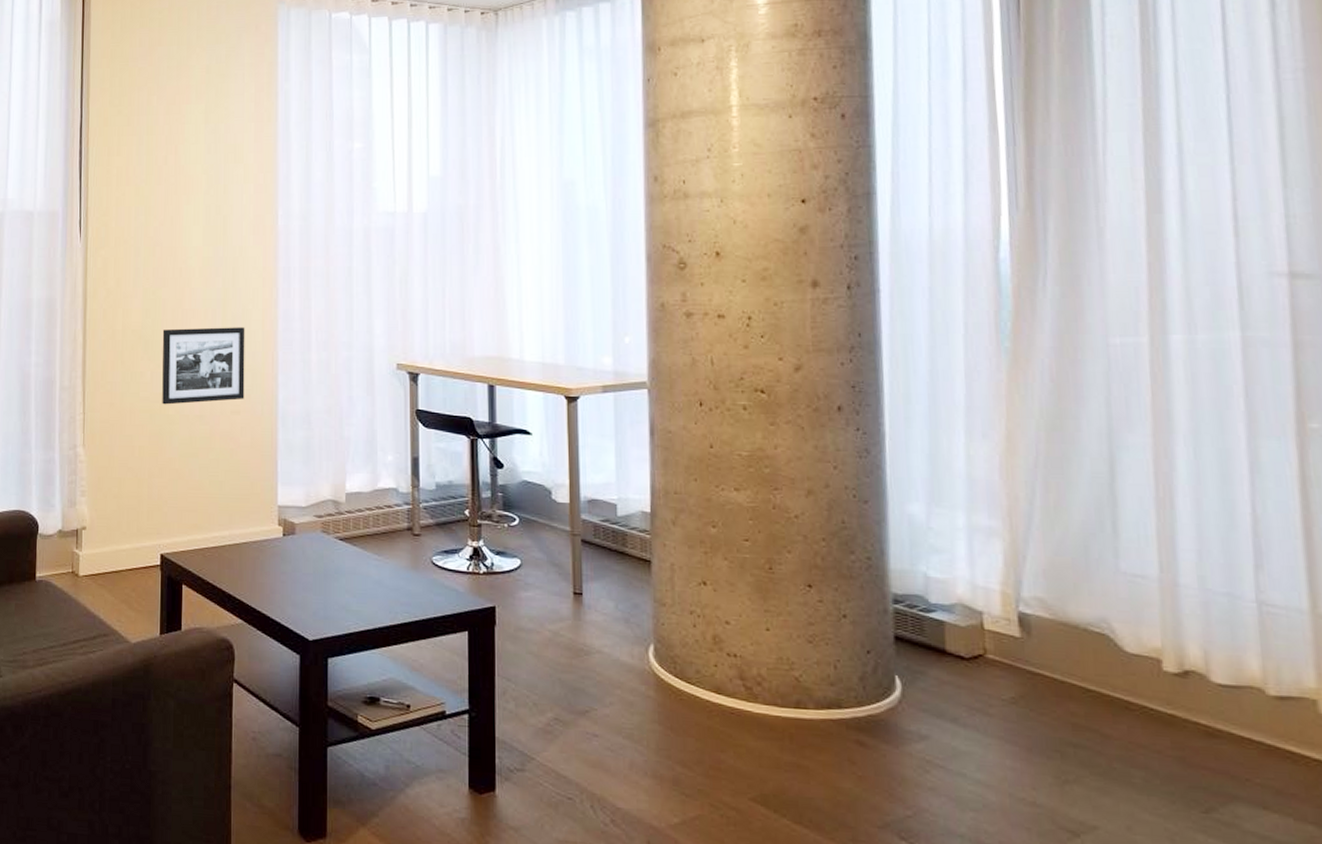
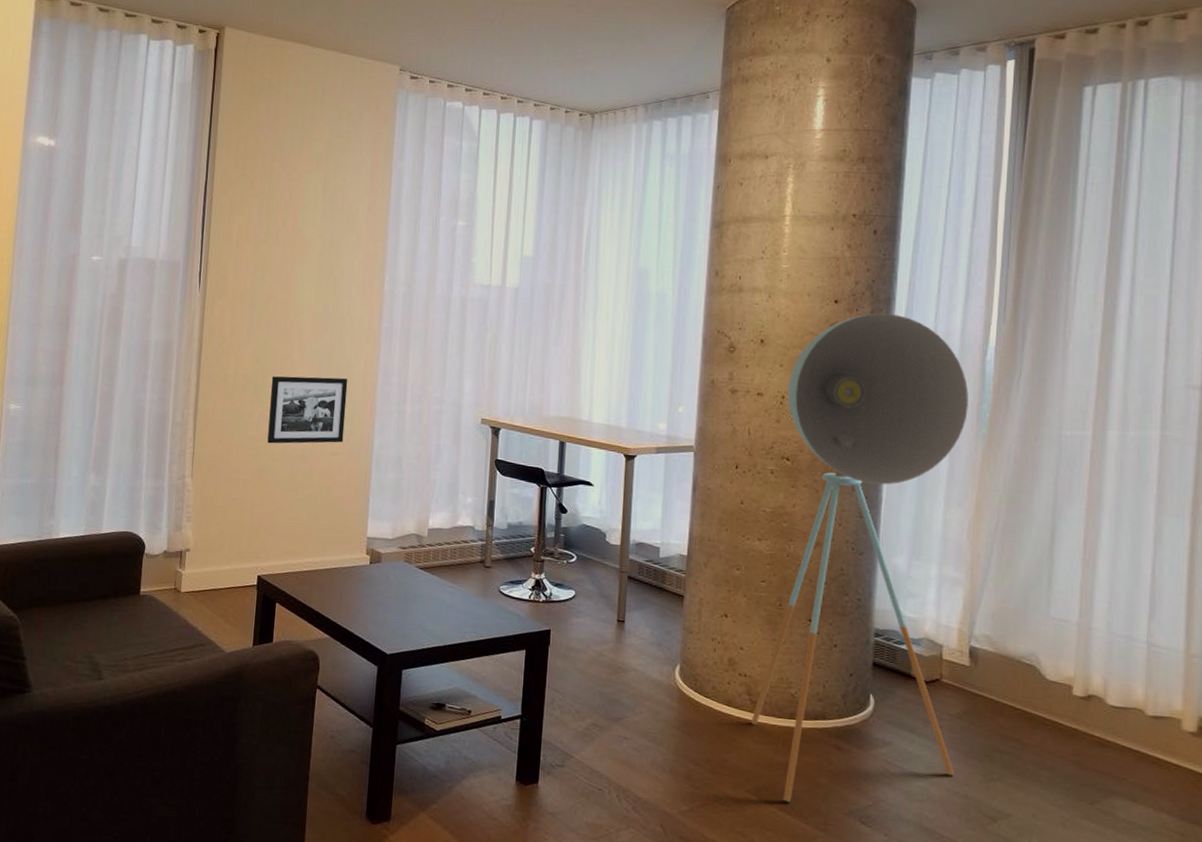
floor lamp: none [747,210,1016,813] -> present [750,313,969,802]

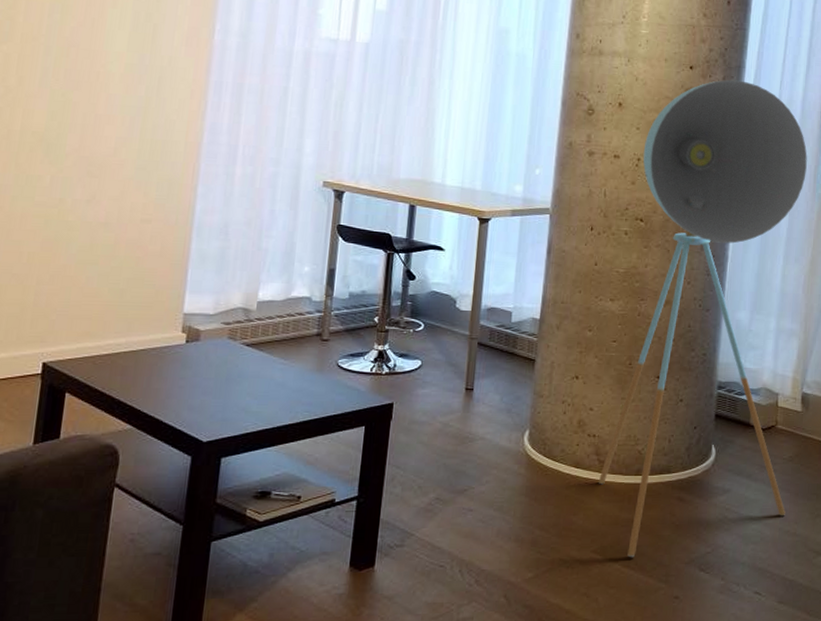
picture frame: present [267,376,348,444] -> none [61,133,167,211]

